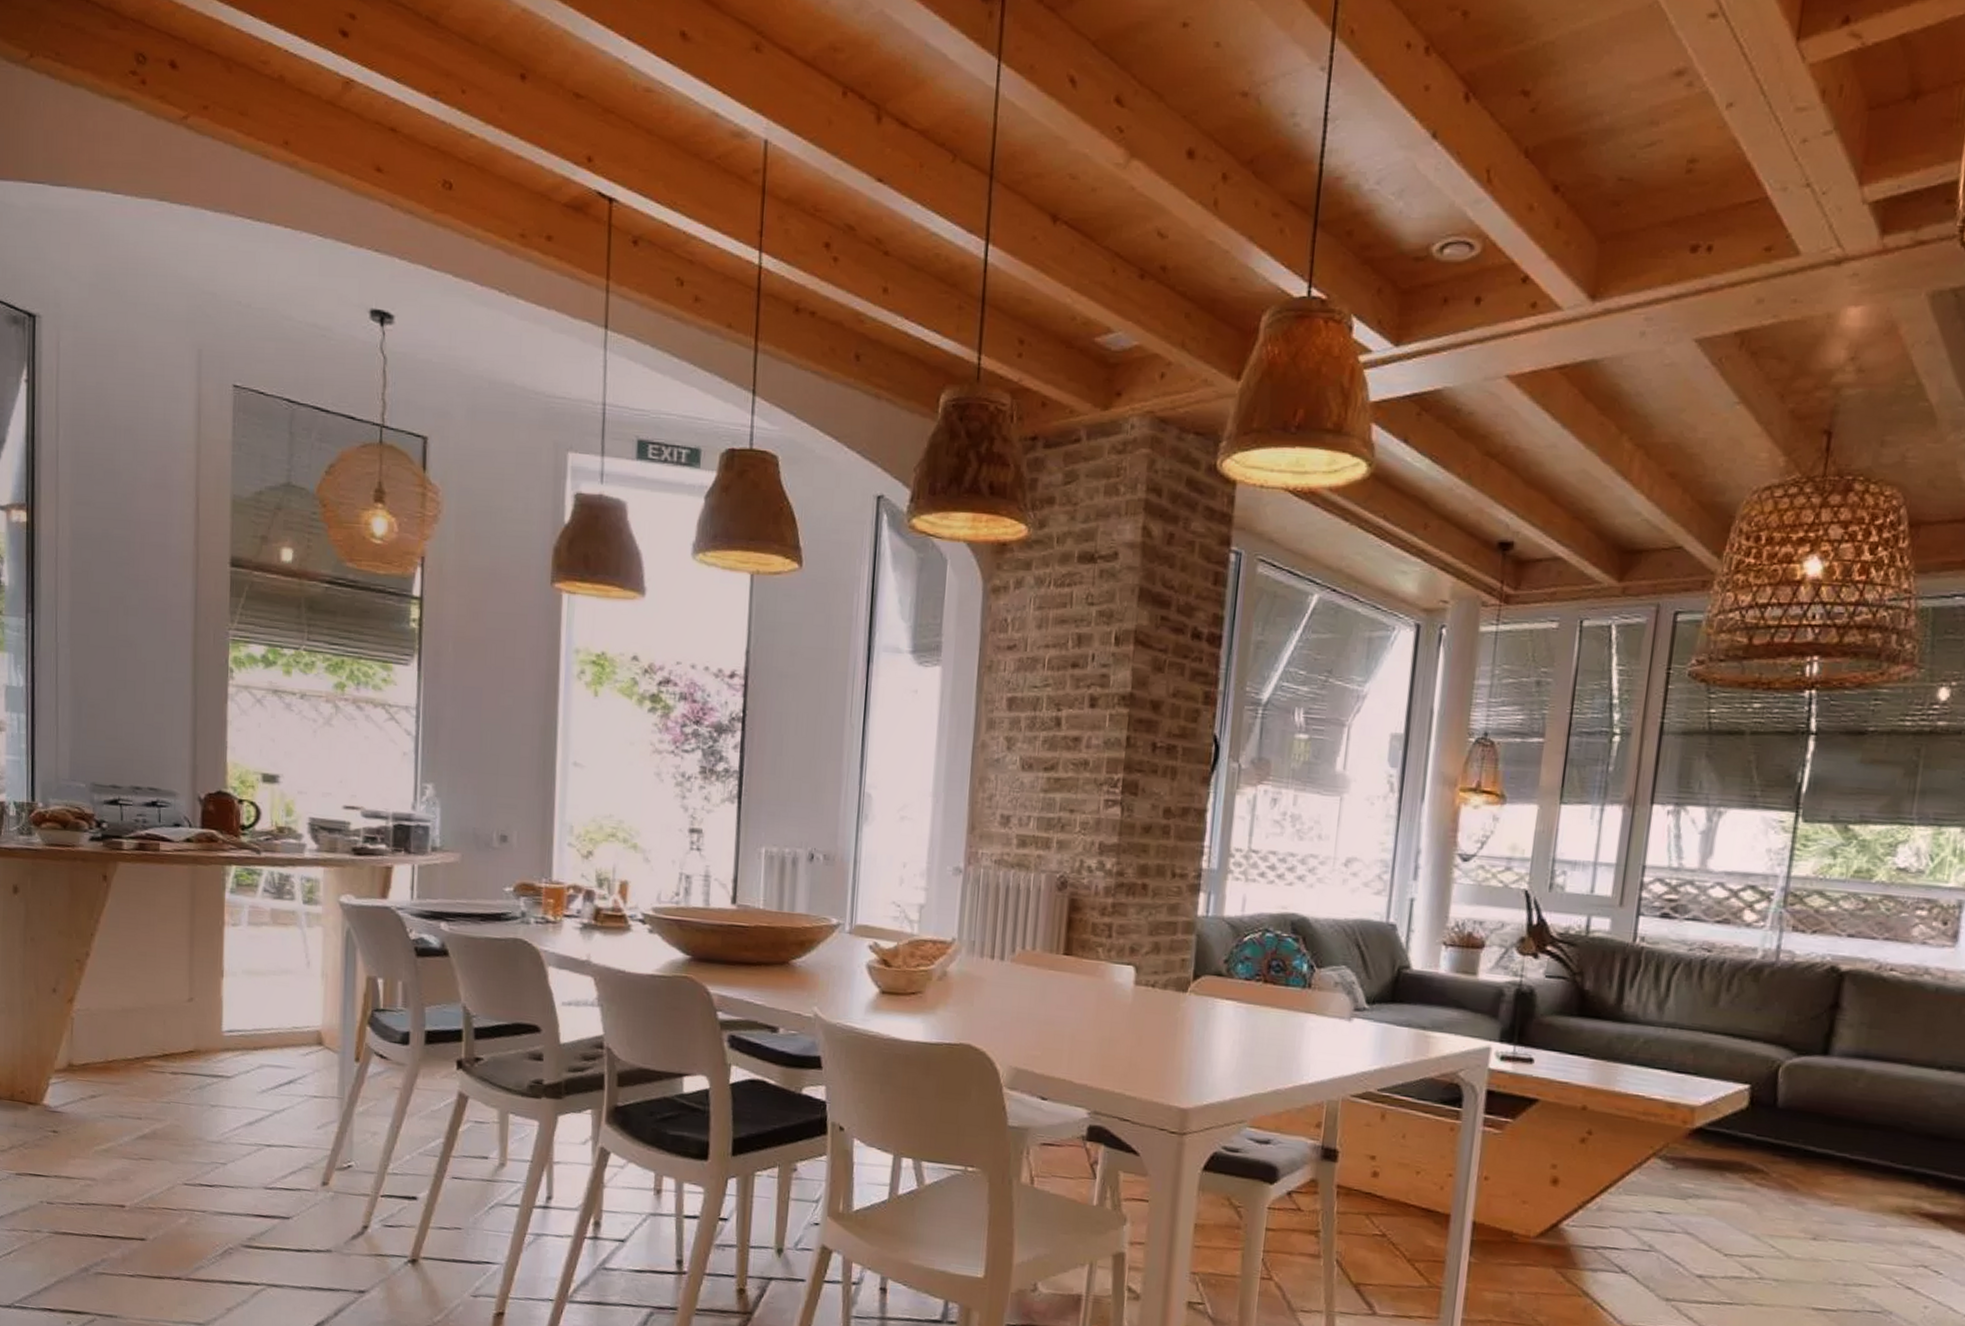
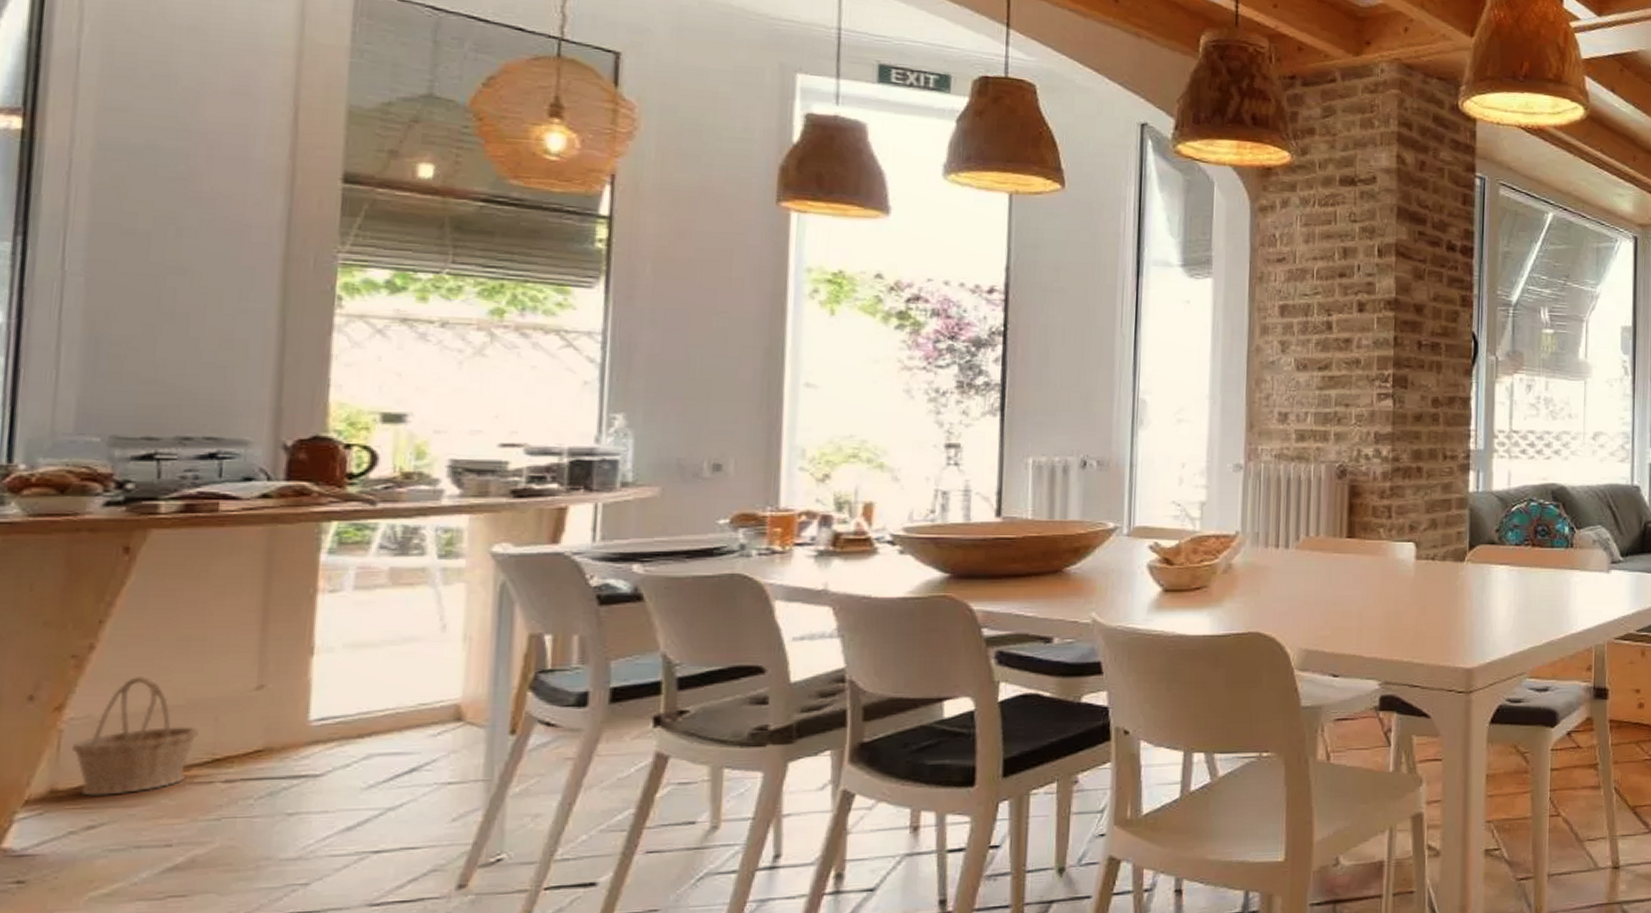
basket: none [80,981,154,1073] -> present [72,677,199,796]

